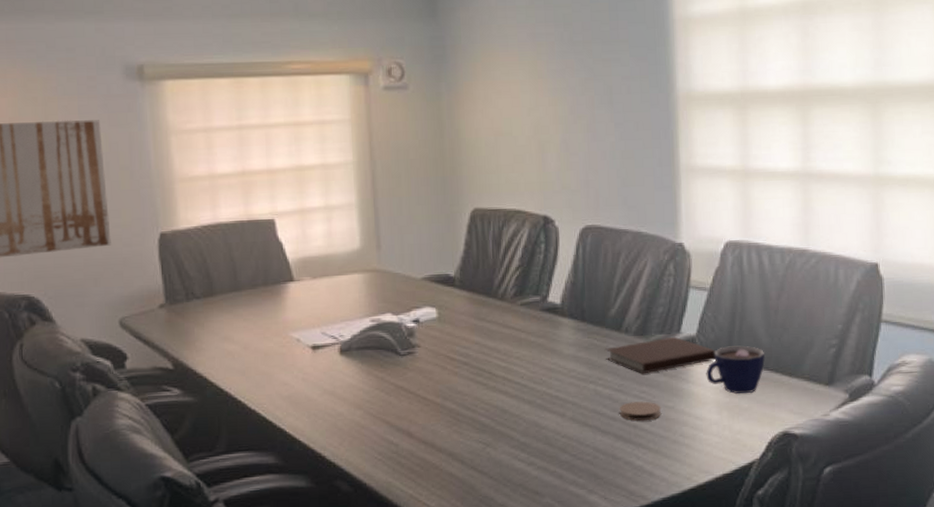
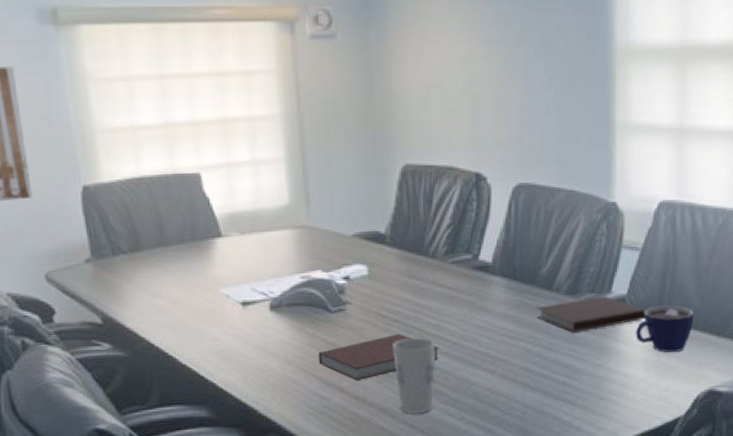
notebook: none [387,377,509,425] -> present [318,334,440,380]
cup: none [461,380,505,459] -> present [392,338,435,414]
coaster: present [619,401,662,421] -> none [548,359,591,378]

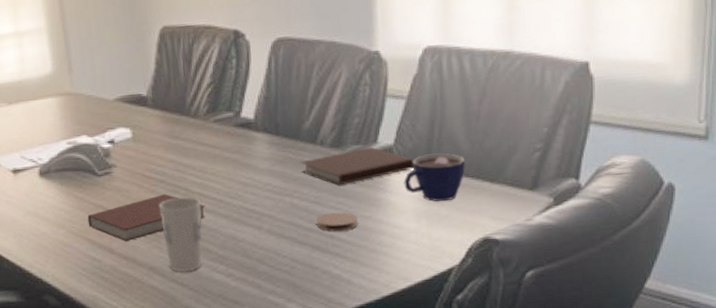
coaster: none [548,359,591,378] -> present [315,212,359,232]

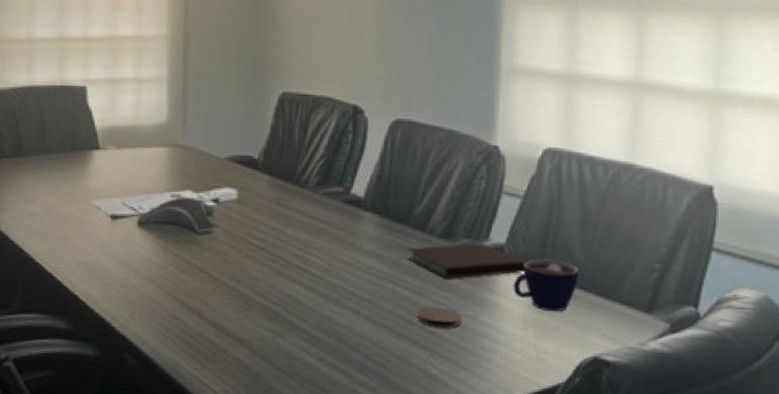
notebook: present [87,194,206,241] -> none [180,262,304,307]
cup: present [159,197,203,272] -> none [256,268,299,349]

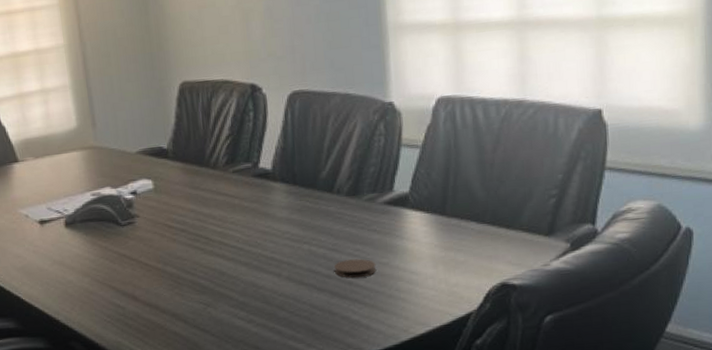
notebook: present [406,242,525,279] -> none [317,195,430,233]
cup: present [513,259,580,312] -> none [420,200,482,249]

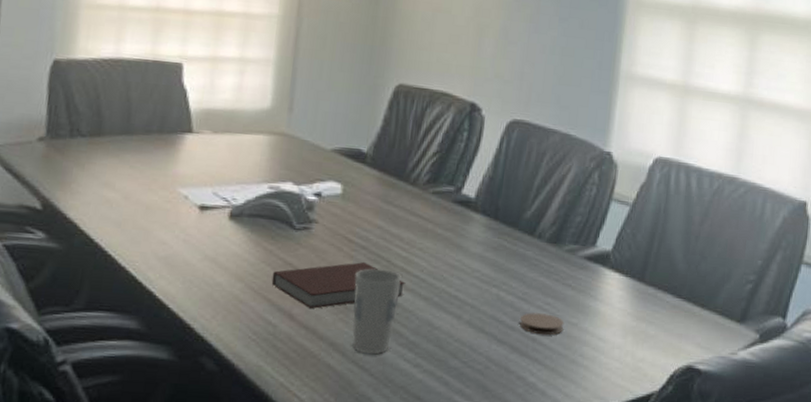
notebook: none [111,243,227,289] -> present [271,262,406,309]
cup: none [180,245,224,319] -> present [352,268,401,355]

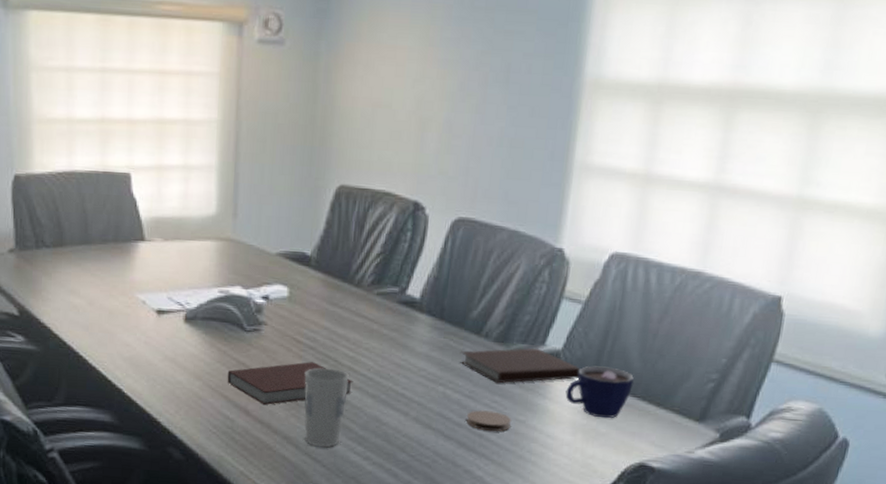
notebook: none [513,249,629,285] -> present [460,348,580,384]
cup: none [615,267,680,321] -> present [565,366,634,419]

